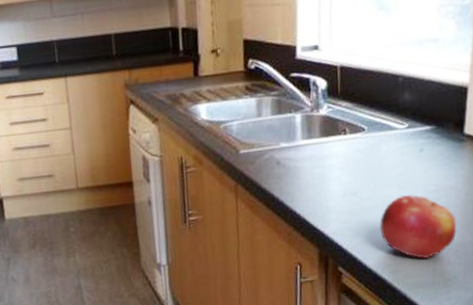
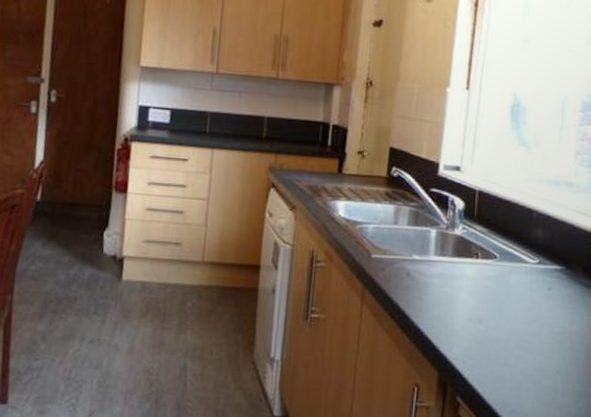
fruit: present [380,195,457,259] -> none [502,332,579,405]

